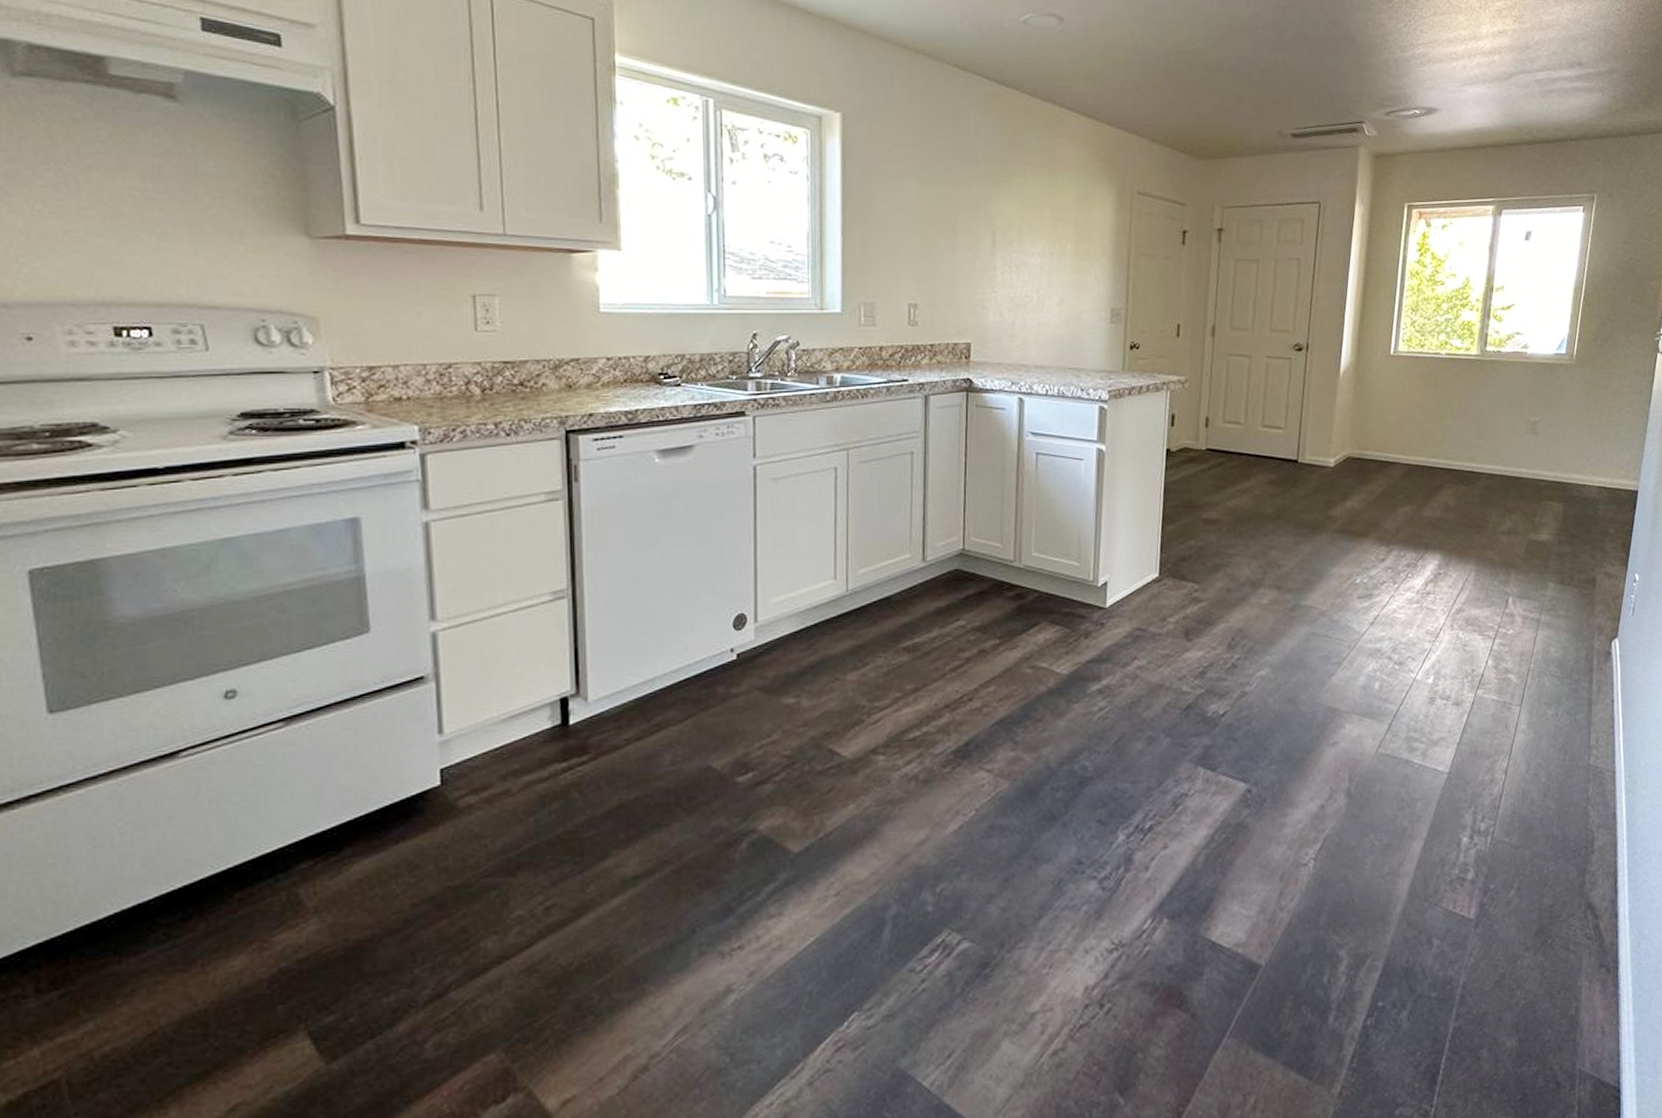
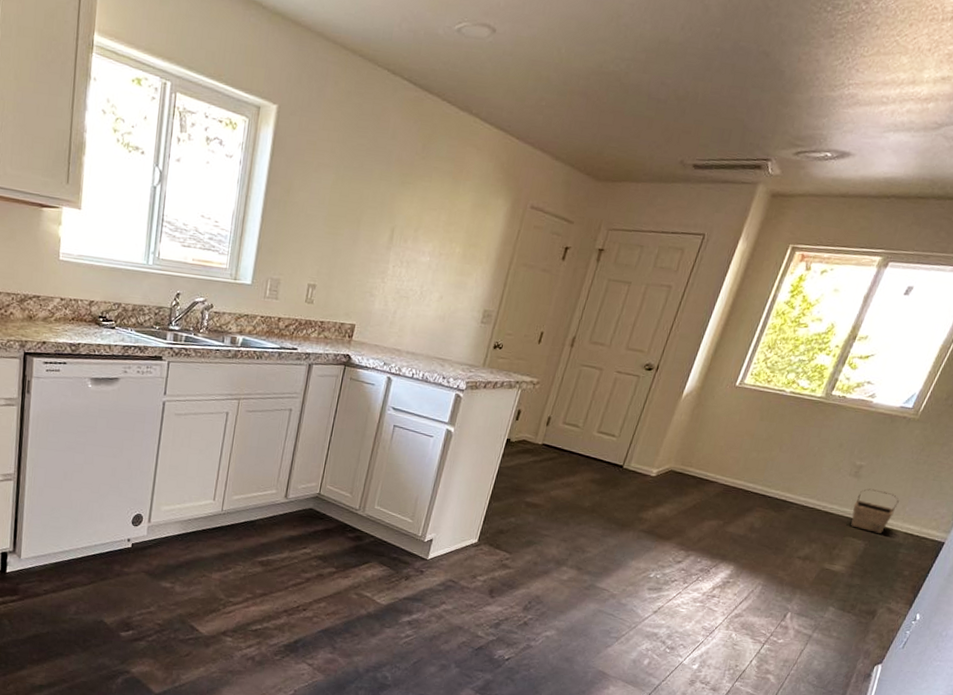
basket: none [1540,444,1582,492] -> present [851,488,900,534]

